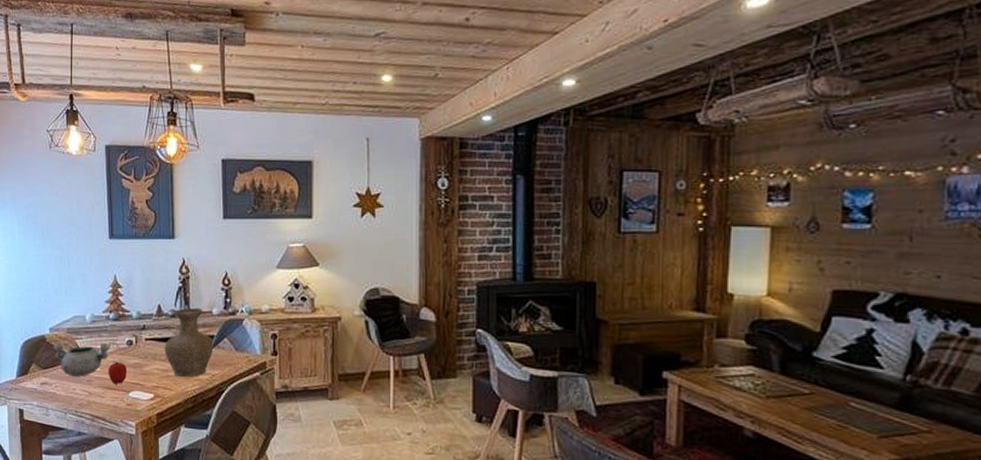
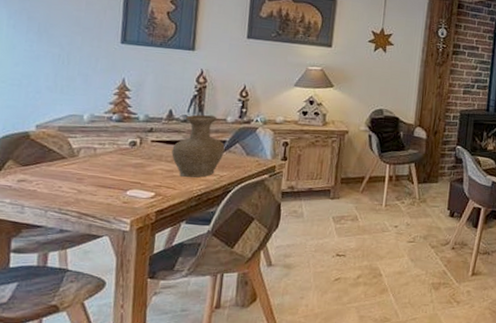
decorative bowl: present [52,343,112,377] -> none [37,141,112,175]
fruit: present [108,361,127,384] -> none [104,160,127,183]

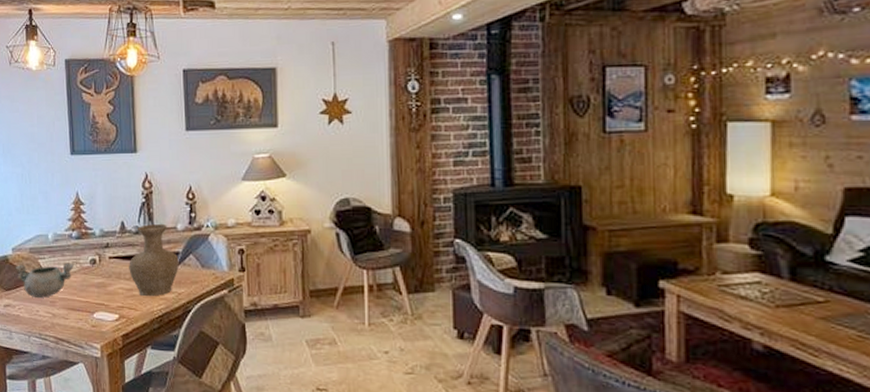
decorative bowl: none [37,141,112,175] -> present [15,262,75,298]

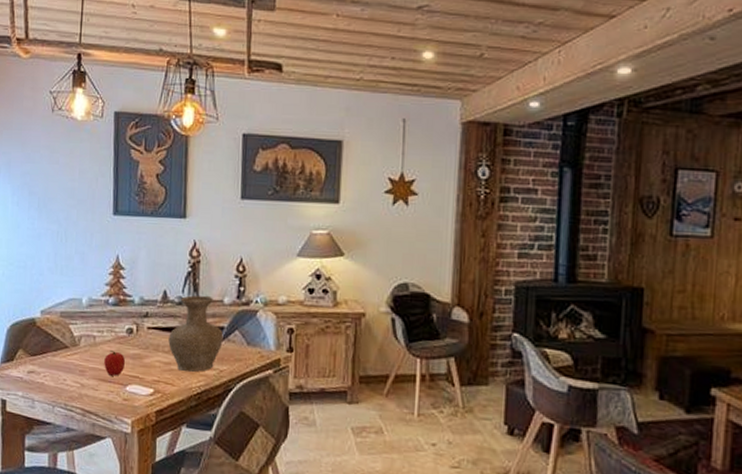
decorative bowl: present [15,262,75,298] -> none [42,328,110,366]
fruit: none [72,281,91,305] -> present [104,350,125,376]

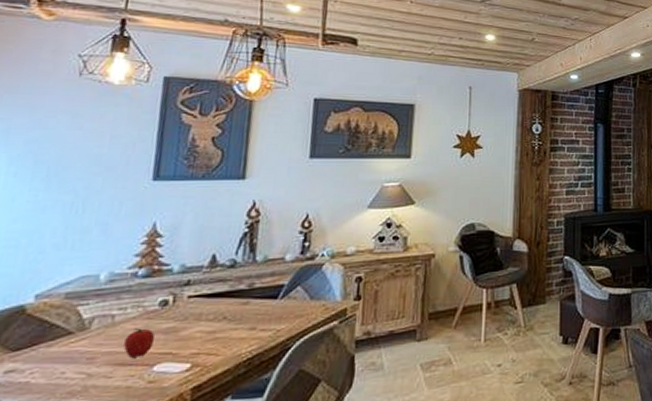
vase: present [168,295,224,373] -> none [214,254,283,339]

